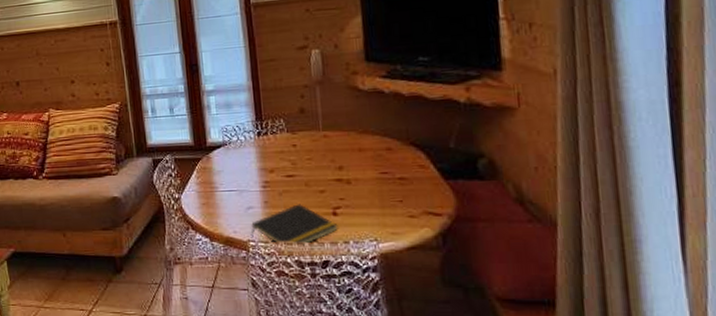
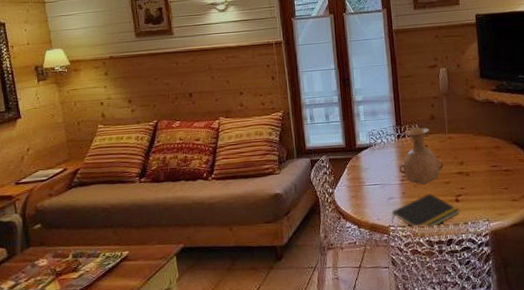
vase: none [260,123,317,193] -> present [399,128,444,185]

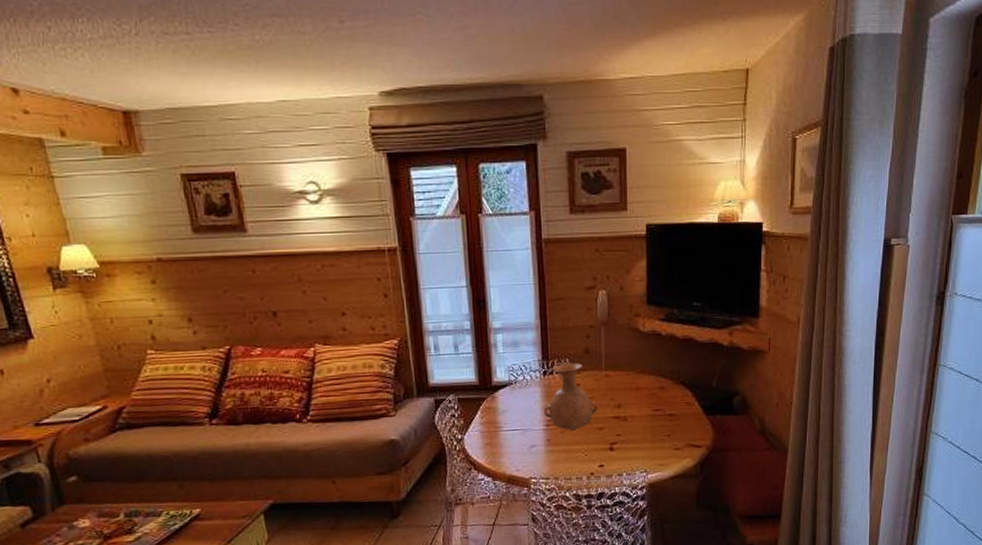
notepad: present [392,193,460,233] -> none [533,441,614,486]

